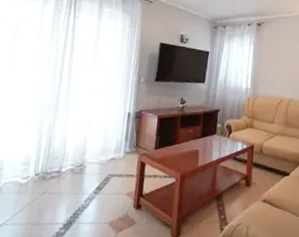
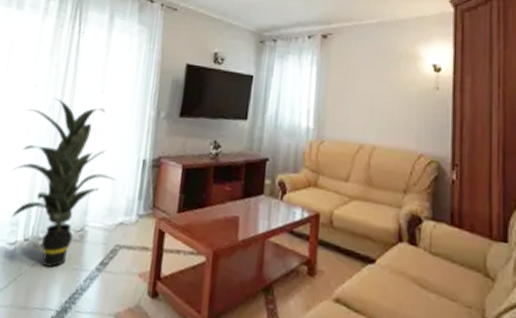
indoor plant: none [23,68,107,194] -> present [11,98,115,268]

